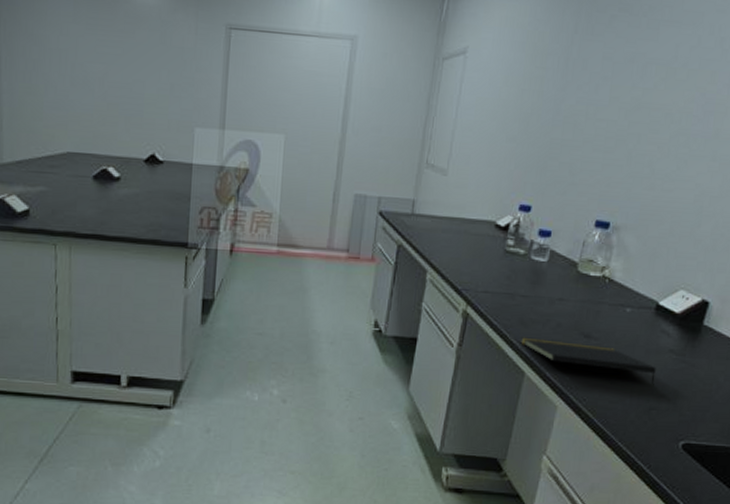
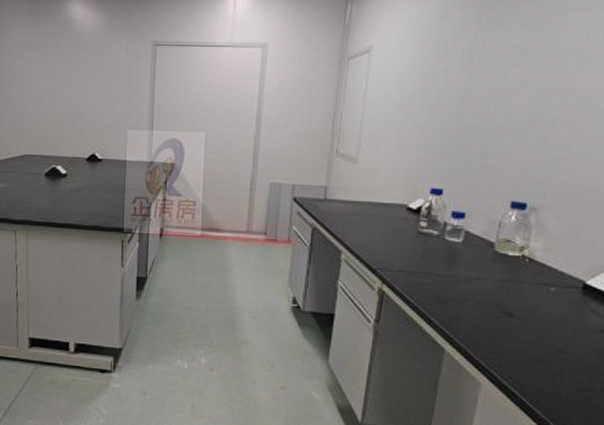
notepad: present [520,337,656,386] -> none [439,314,588,367]

